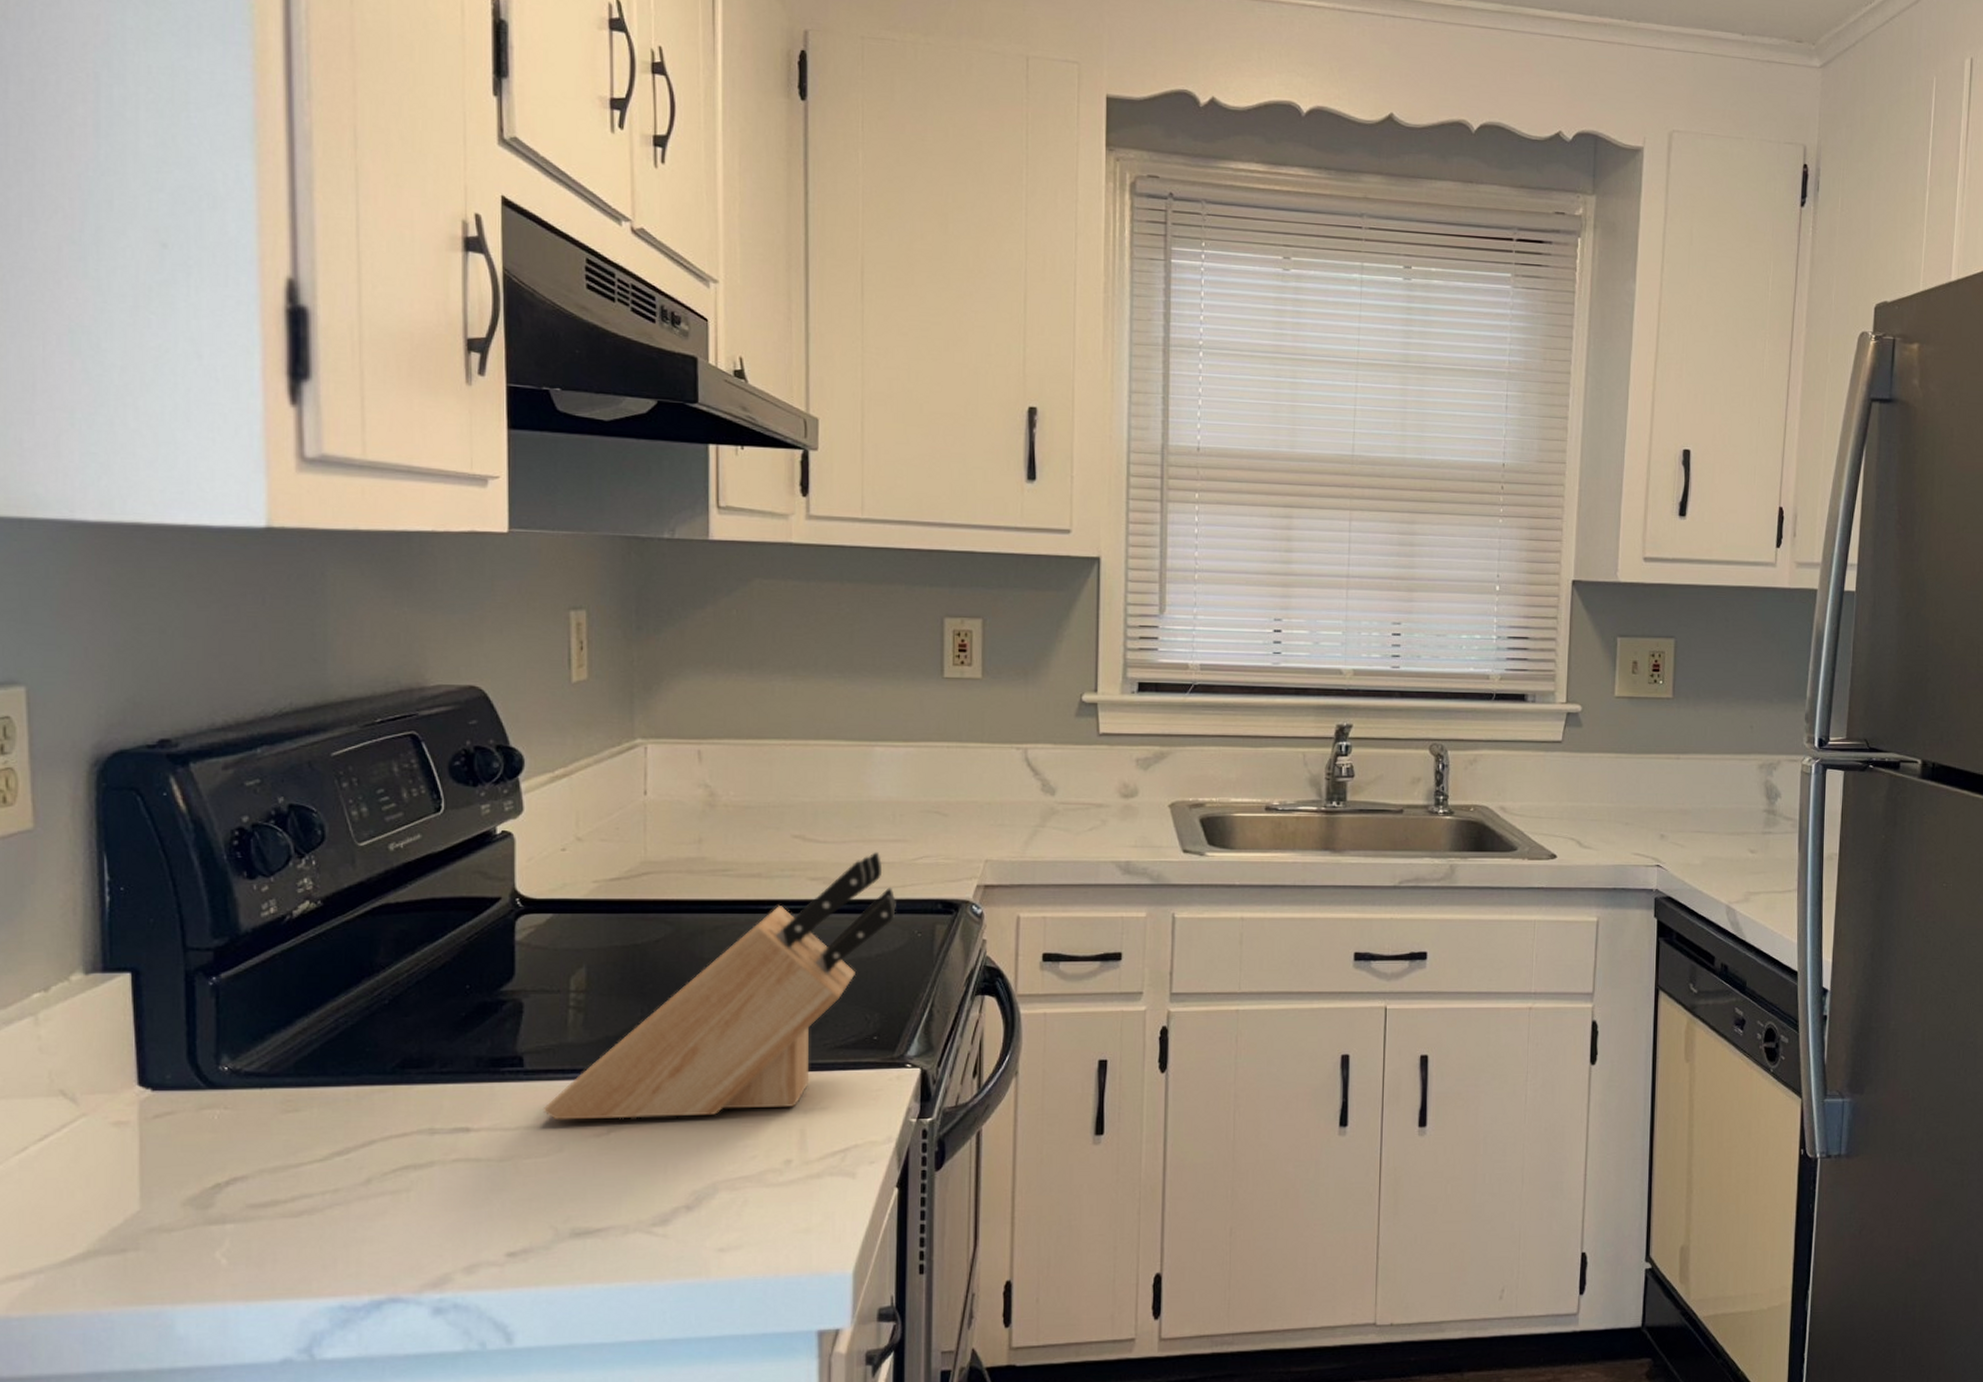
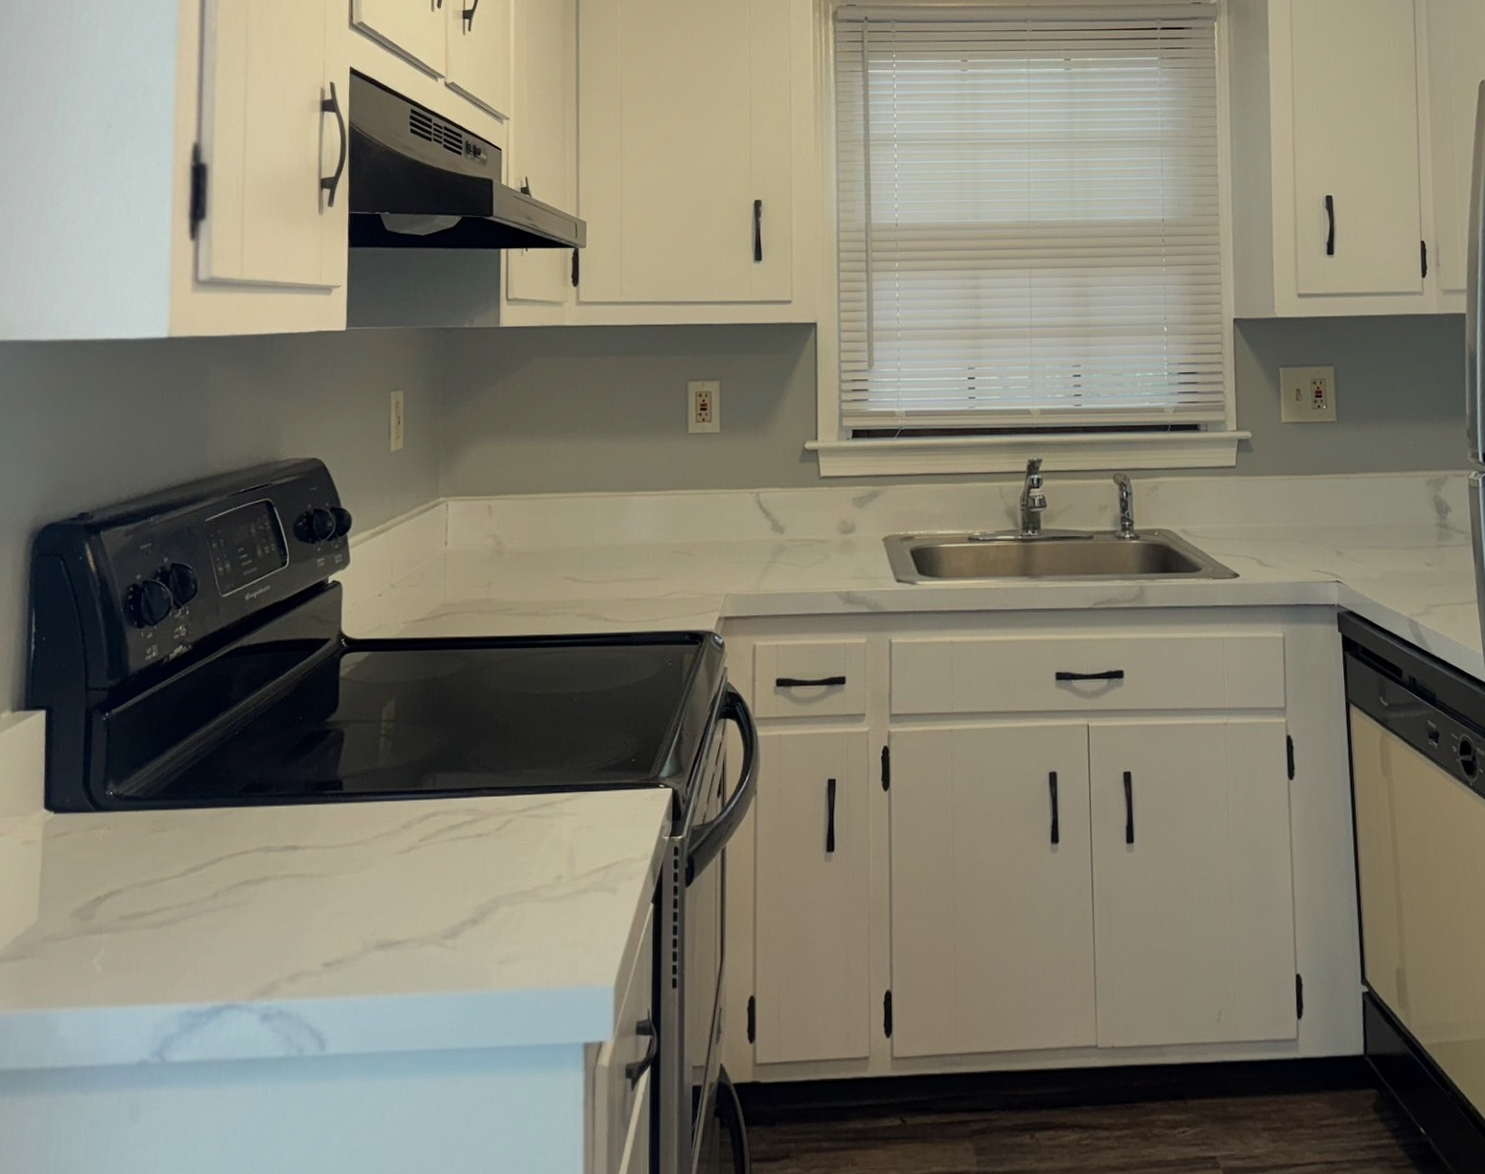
knife block: present [542,852,896,1121] -> none [357,590,650,839]

